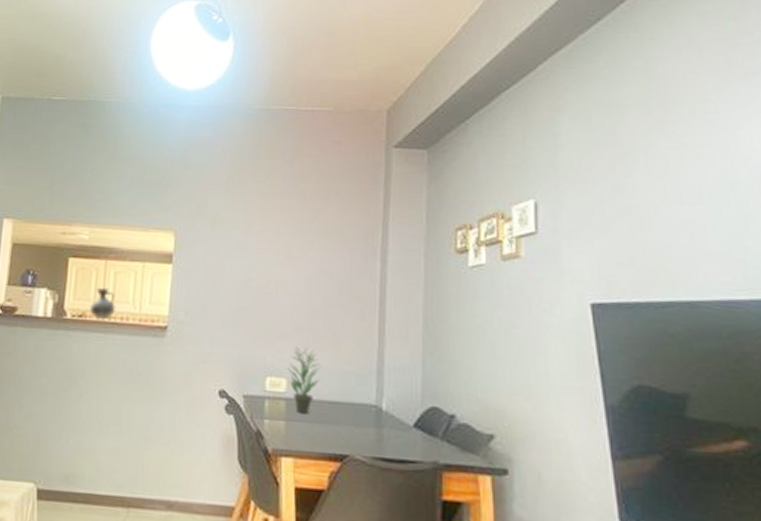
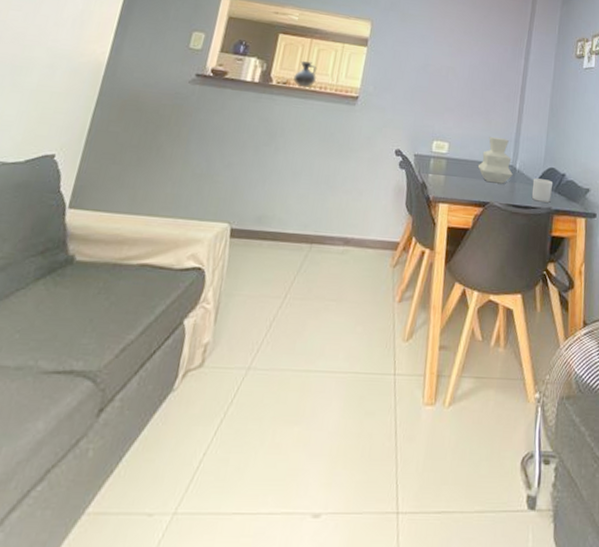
potted plant: present [288,347,322,415] -> none [450,119,476,171]
vase: none [328,367,378,431] -> present [477,136,513,184]
mug: none [407,422,439,456] -> present [531,178,554,204]

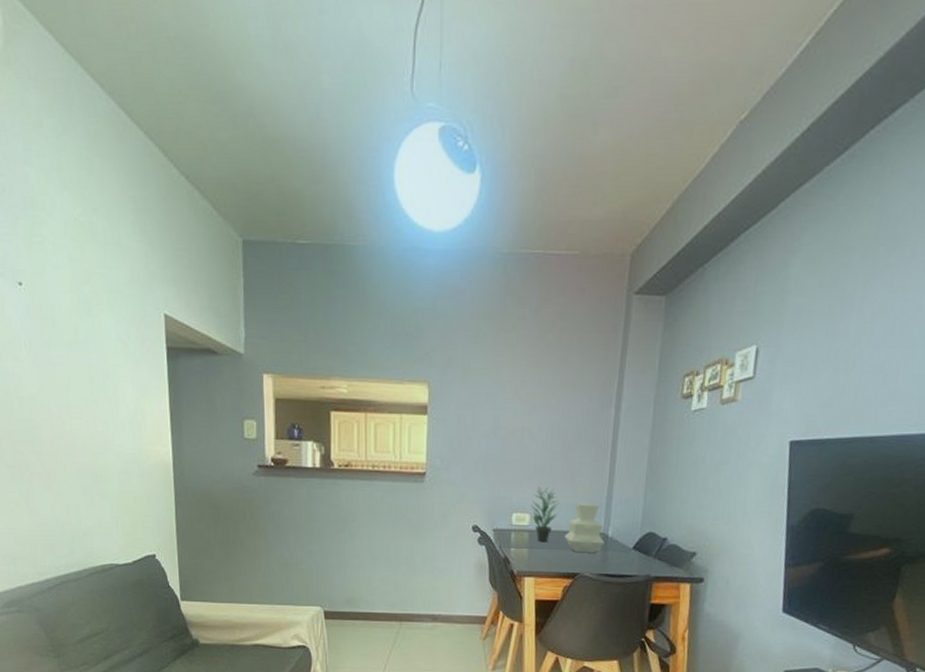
ceramic jug: present [293,61,317,89] -> none [355,438,379,469]
potted plant: none [450,119,476,171] -> present [531,487,560,543]
mug: present [531,178,554,204] -> none [627,545,653,571]

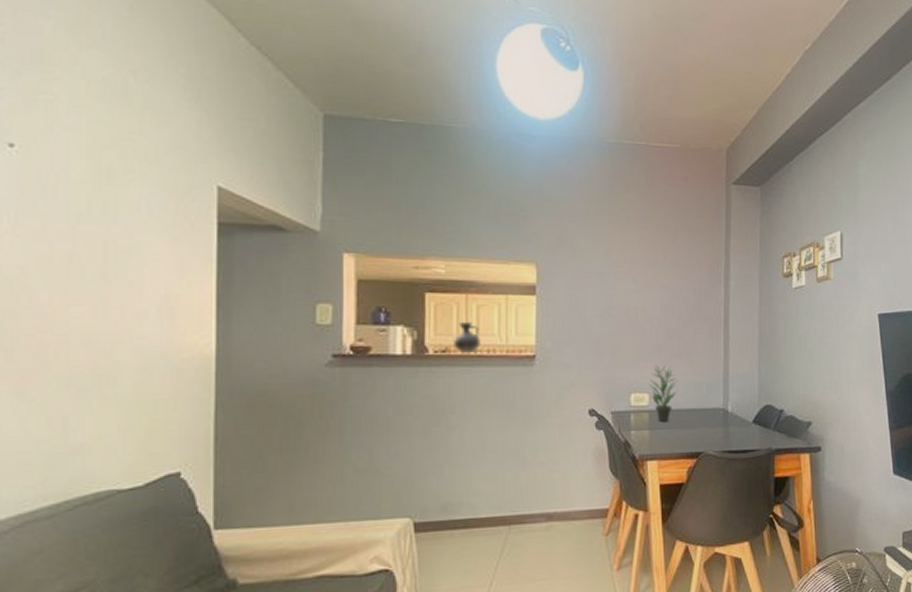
ceramic jug: none [355,438,379,469] -> present [453,321,482,354]
vase: present [564,503,605,553] -> none [685,379,725,431]

